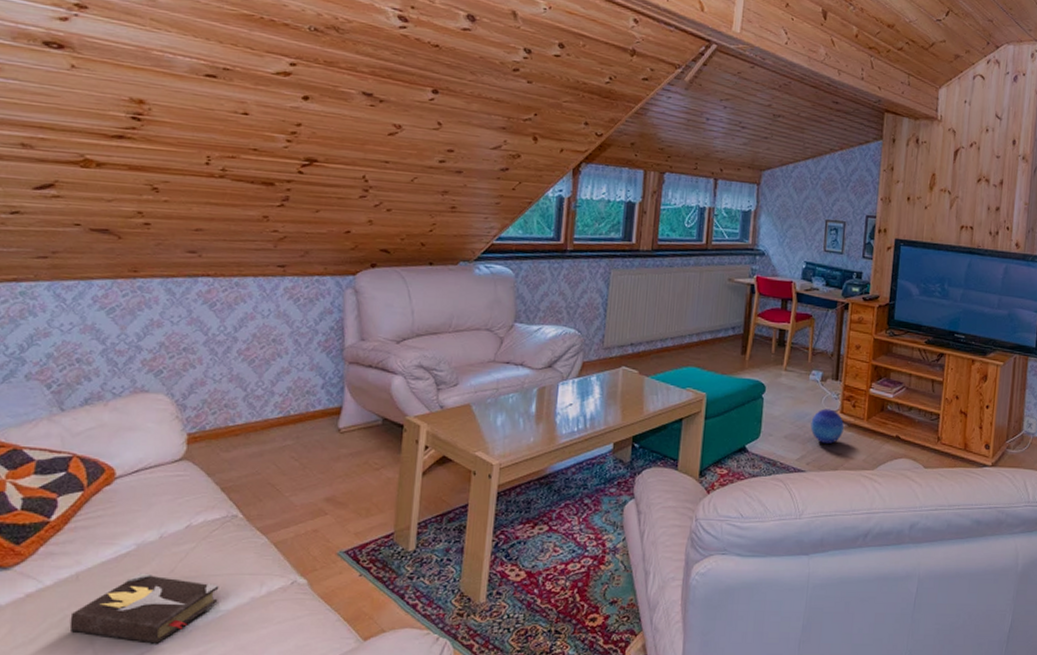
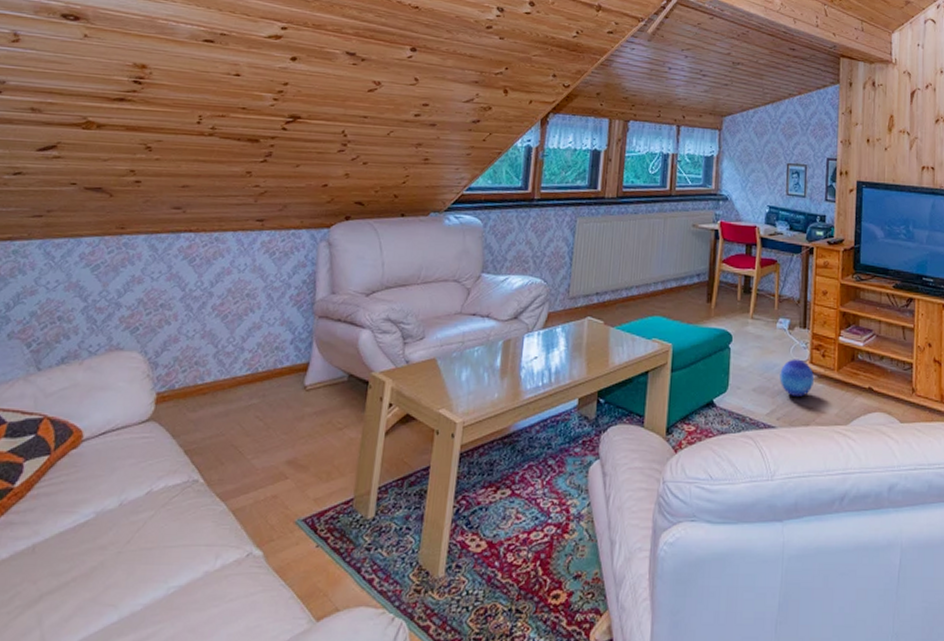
hardback book: present [69,573,219,644] -> none [19,544,174,625]

